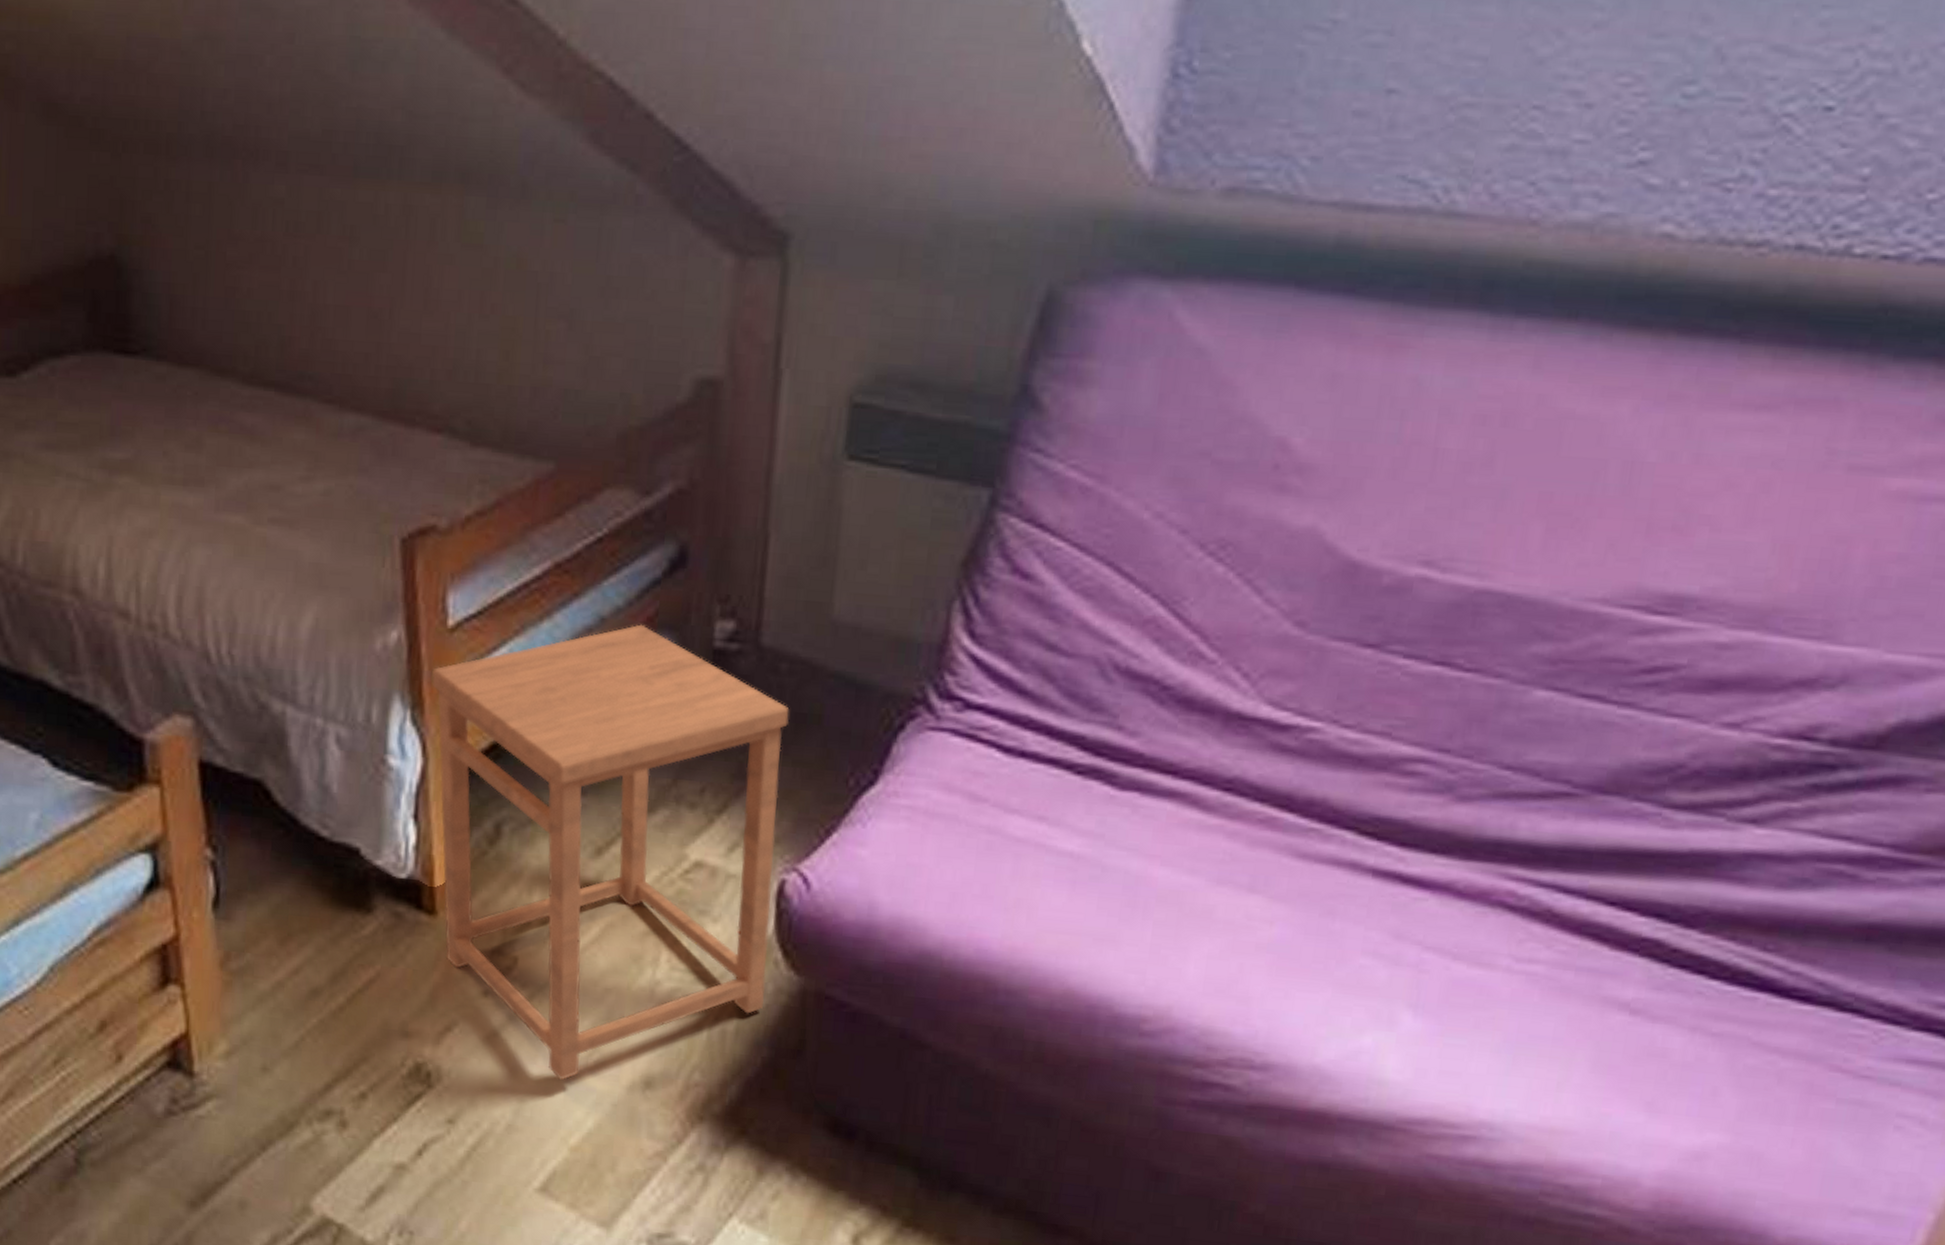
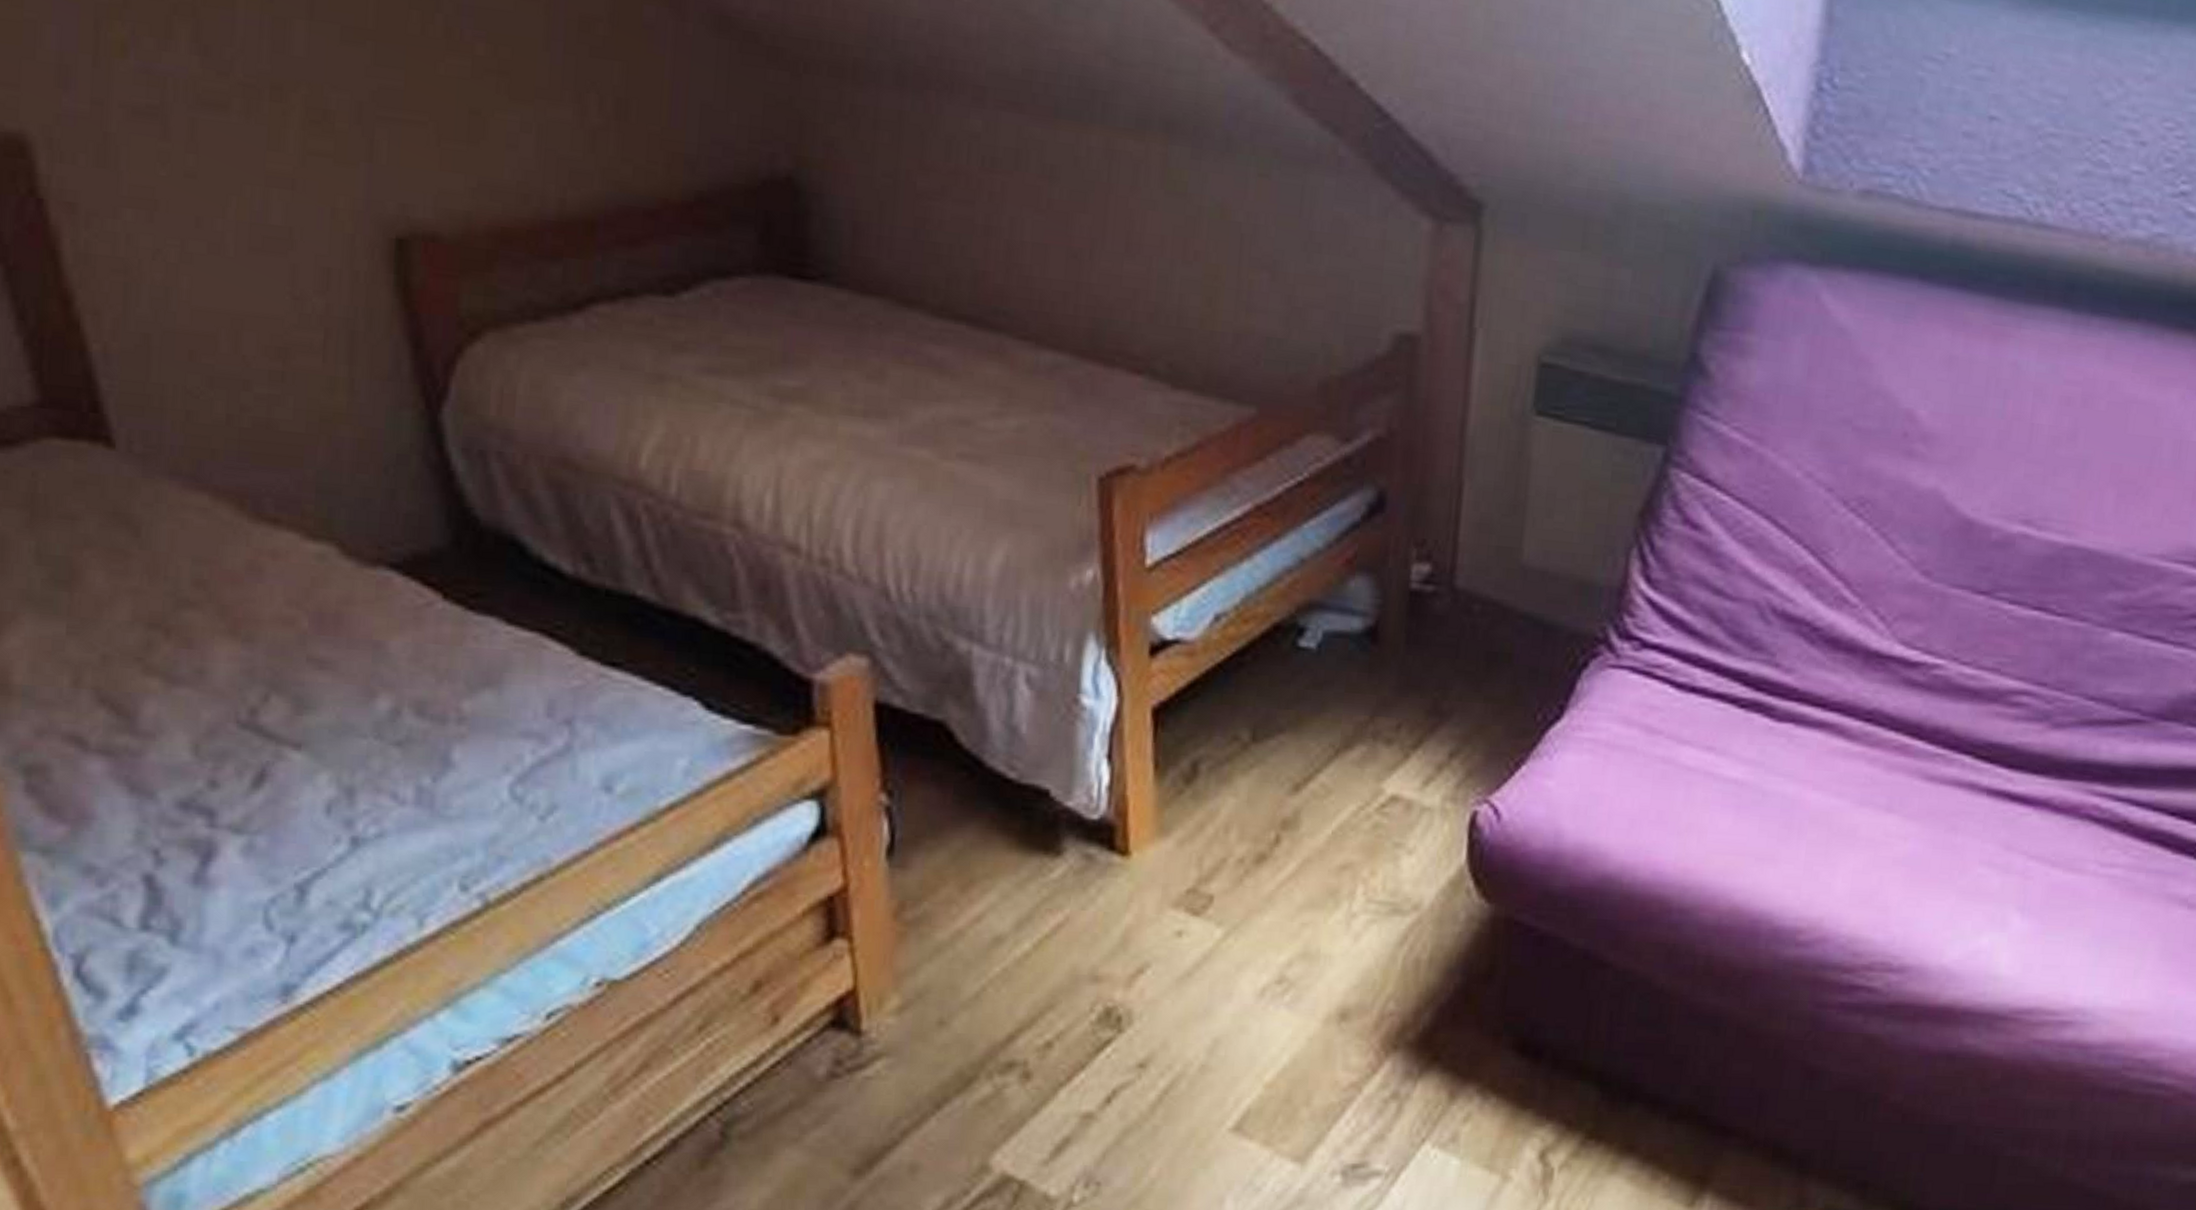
side table: present [432,624,790,1081] -> none [1128,566,1482,1017]

